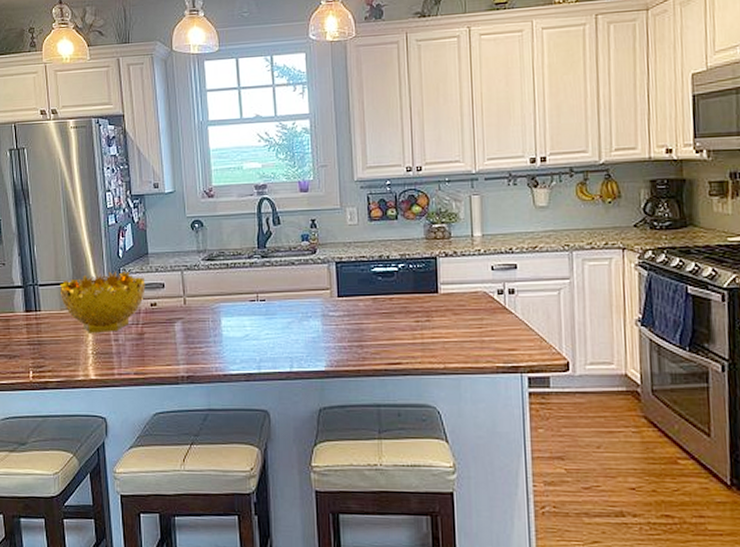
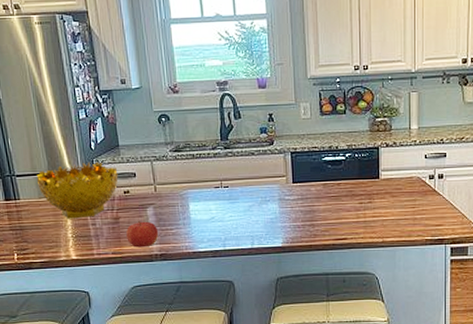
fruit: none [151,336,187,368] -> present [126,220,159,248]

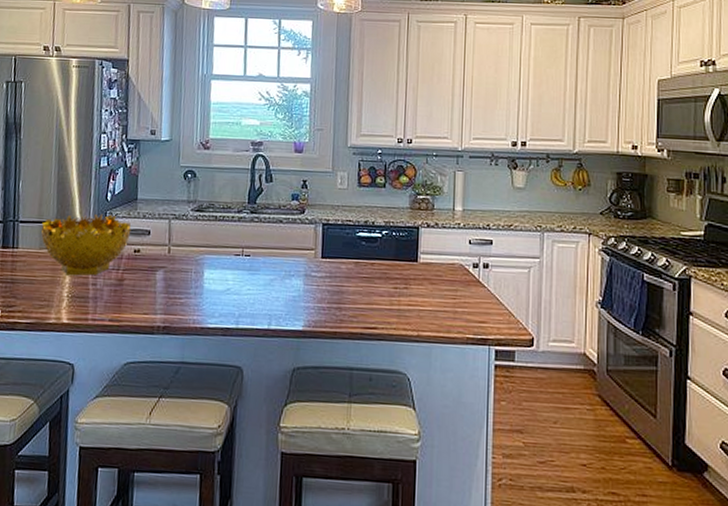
fruit: present [126,220,159,248] -> none [128,284,166,317]

